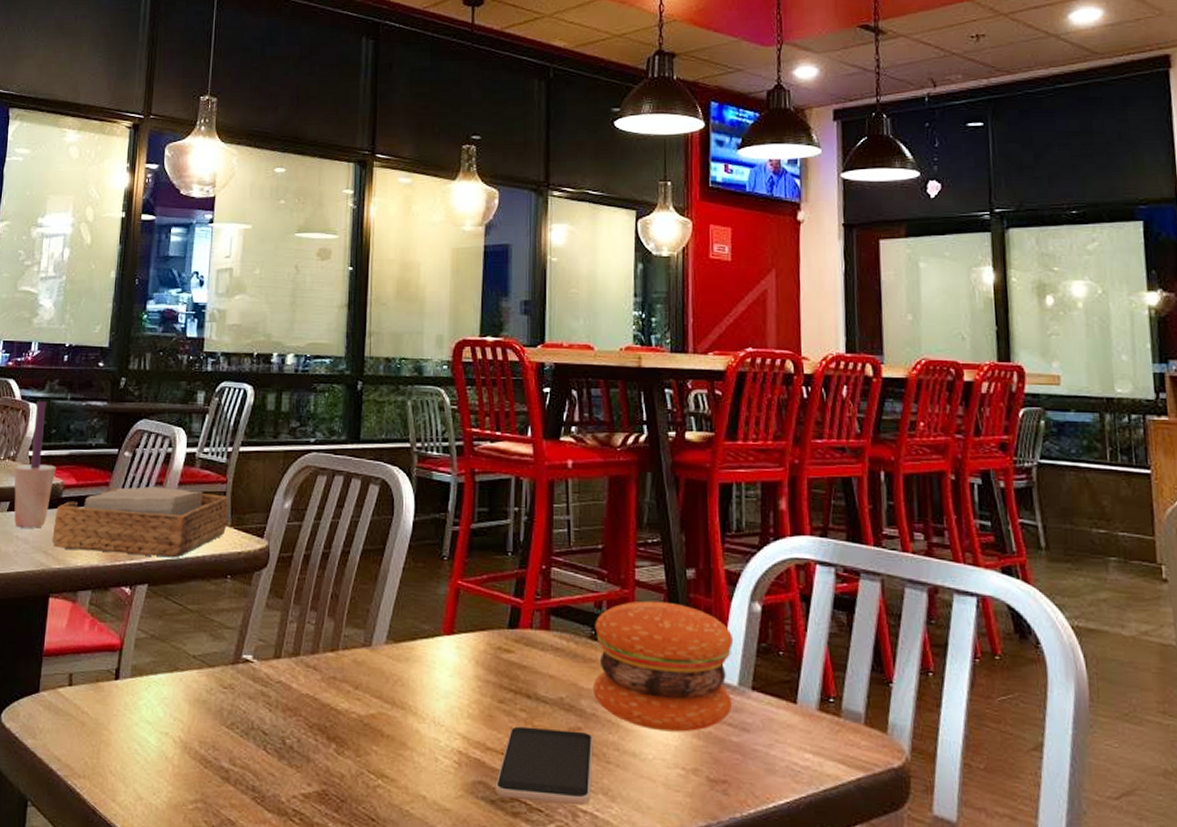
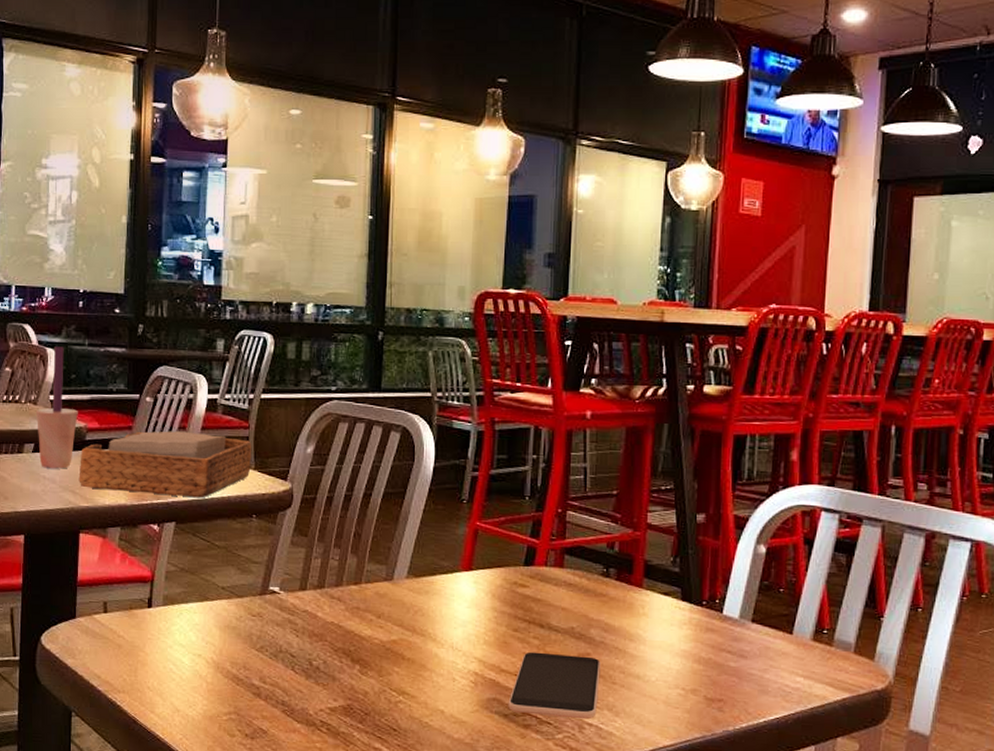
burger: present [592,600,734,732] -> none [602,542,738,658]

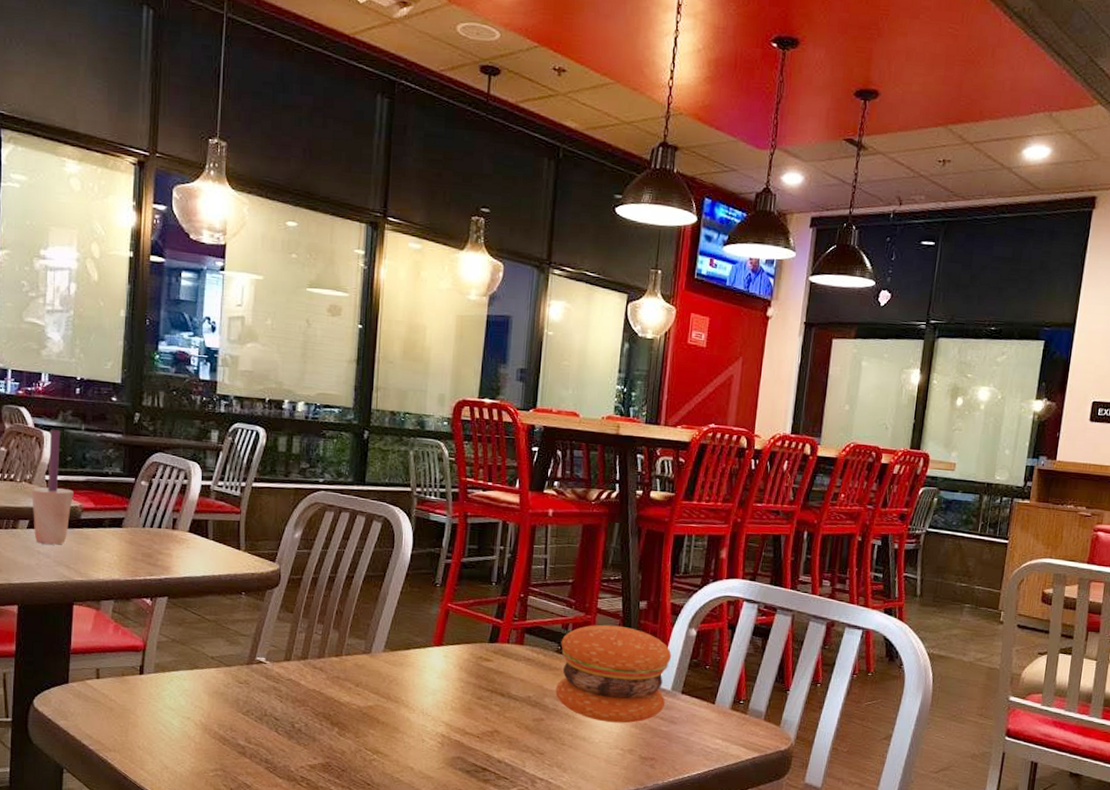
napkin holder: present [78,431,252,498] -> none [73,512,243,576]
smartphone: present [508,651,601,720] -> none [470,717,553,775]
burger: none [602,542,738,658] -> present [555,624,672,723]

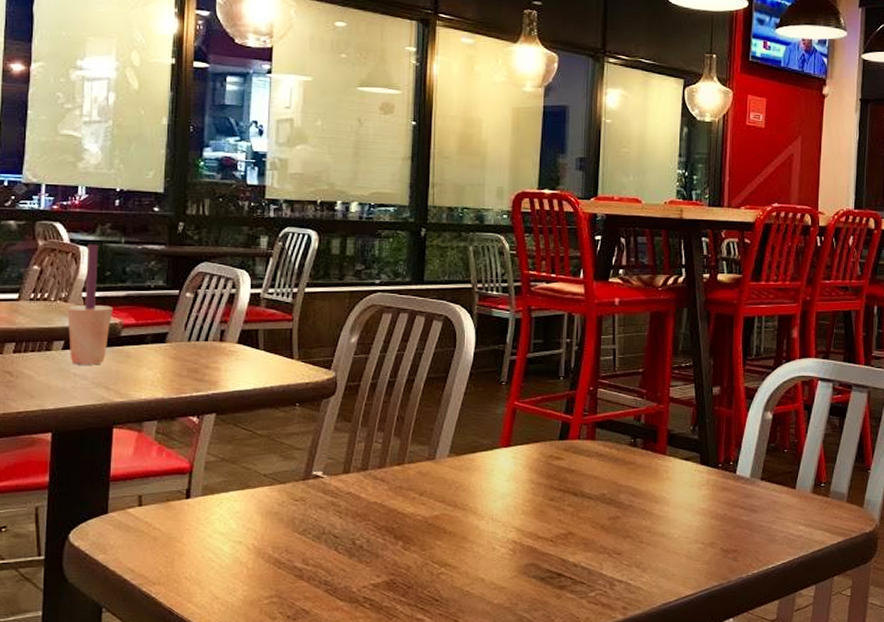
burger: present [555,624,672,723] -> none [630,413,749,516]

